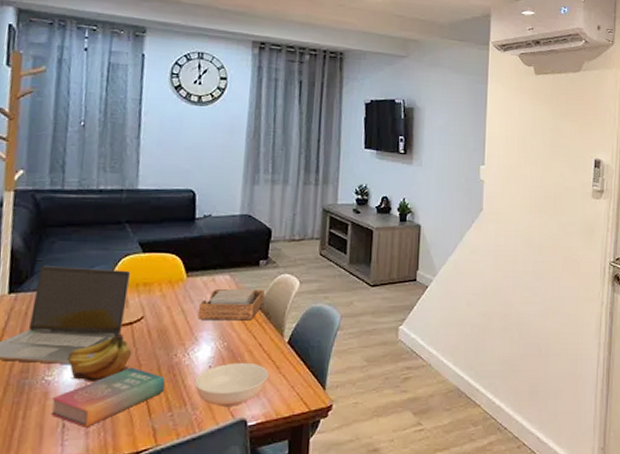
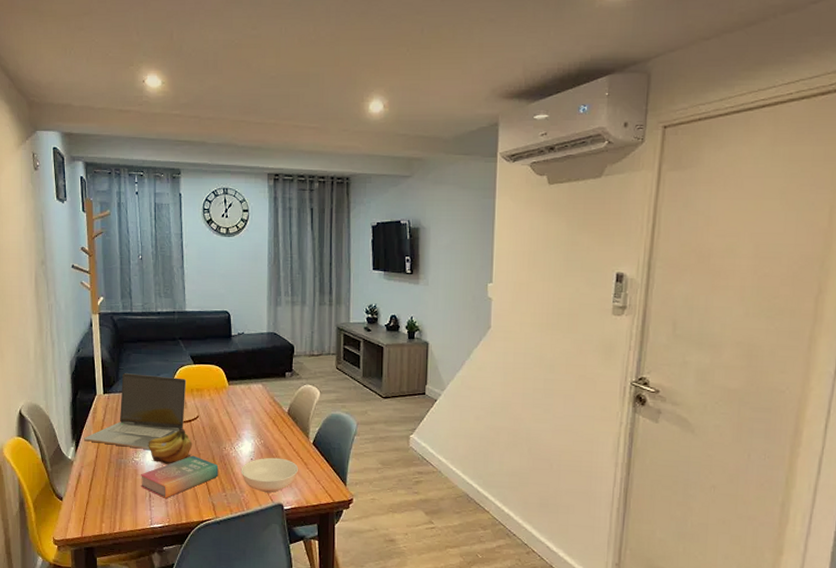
napkin holder: present [197,288,265,321] -> none [239,395,291,423]

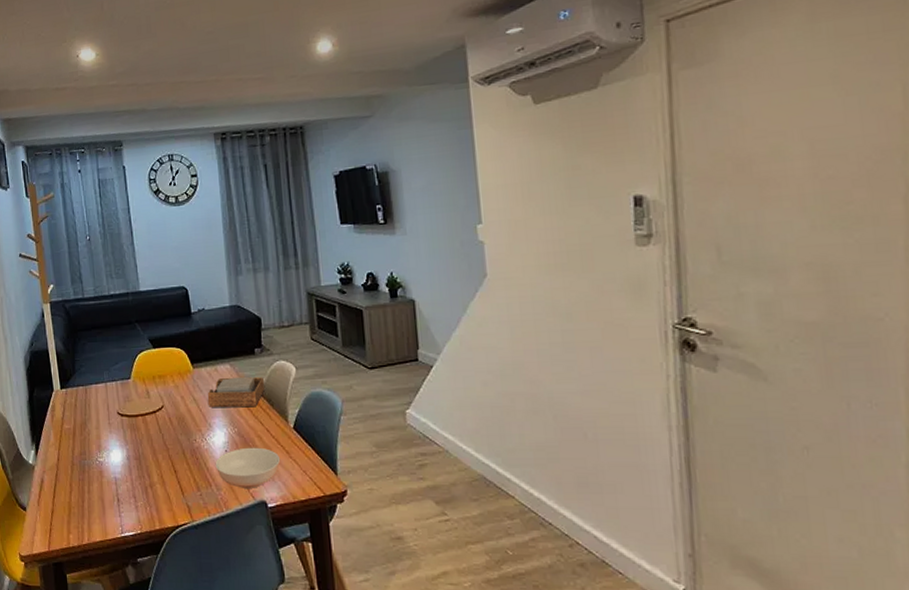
laptop: present [84,373,187,451] -> none [44,364,149,449]
book: present [141,455,219,499] -> none [107,451,191,502]
fruit: present [148,428,193,465] -> none [111,421,160,464]
napkin holder: none [239,395,291,423] -> present [207,376,265,408]

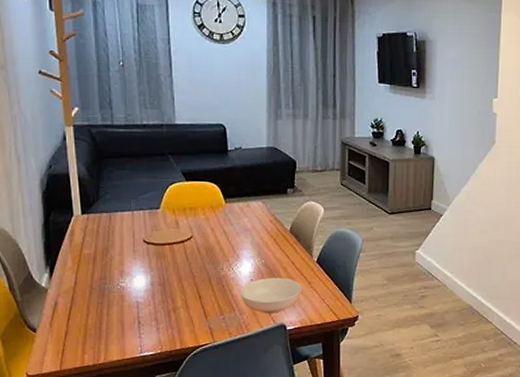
napkin holder: present [207,376,265,408] -> none [237,213,293,242]

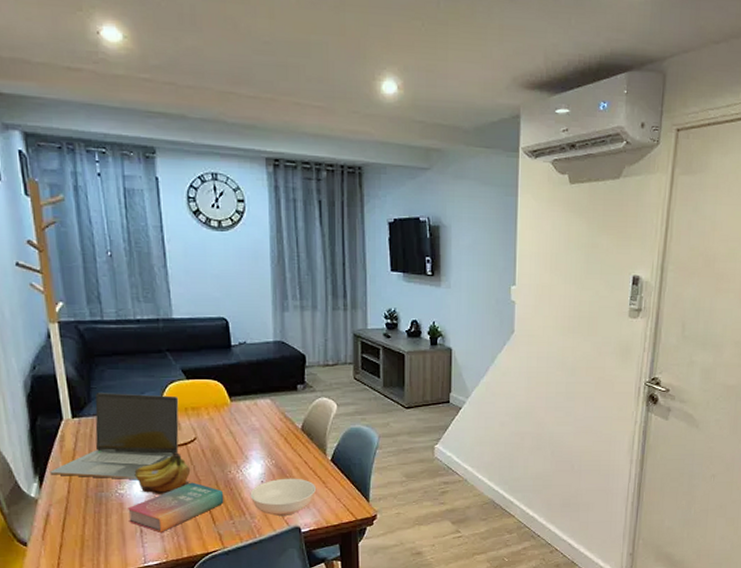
laptop: none [60,191,178,274] -> present [50,393,179,480]
book: none [128,278,216,325] -> present [128,482,224,532]
fruit: none [135,249,186,290] -> present [134,452,191,495]

